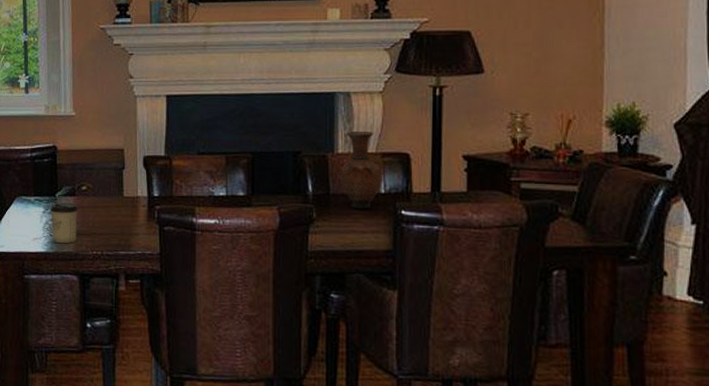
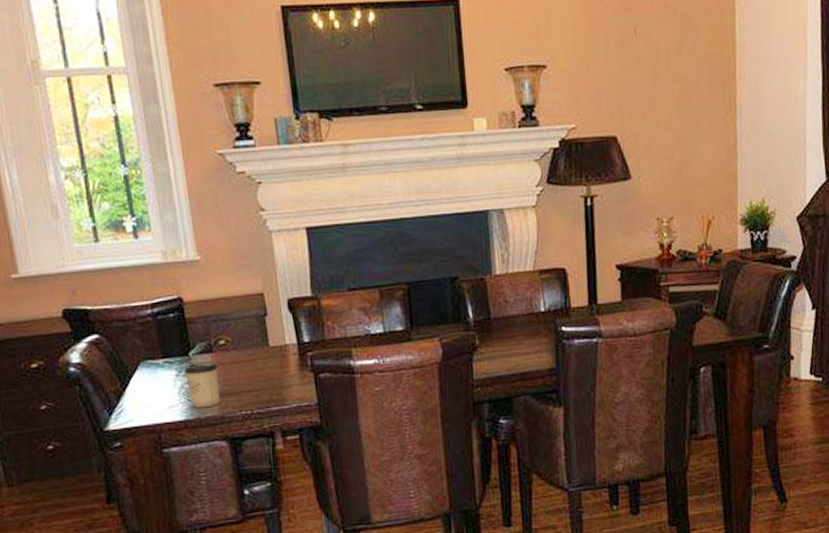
vase: present [340,131,382,210] -> none [499,249,541,331]

